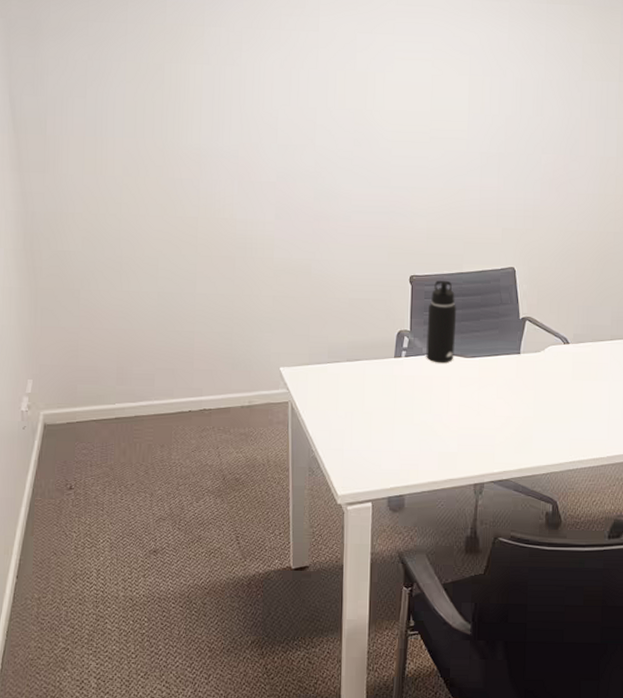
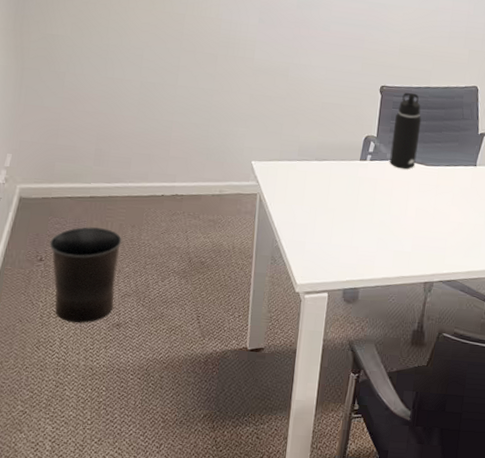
waste bin: none [77,450,152,551] -> present [48,227,122,323]

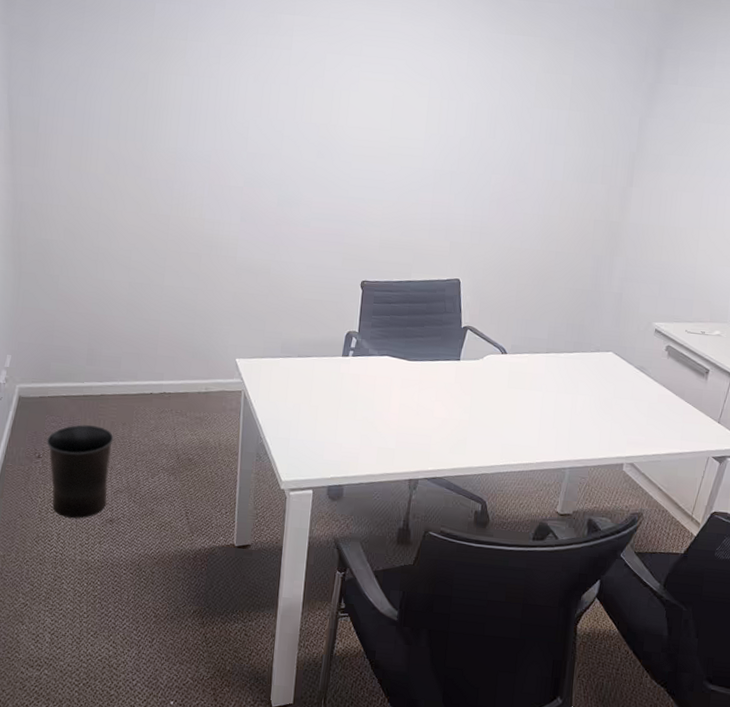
water bottle: present [389,92,422,169] -> none [372,287,404,365]

